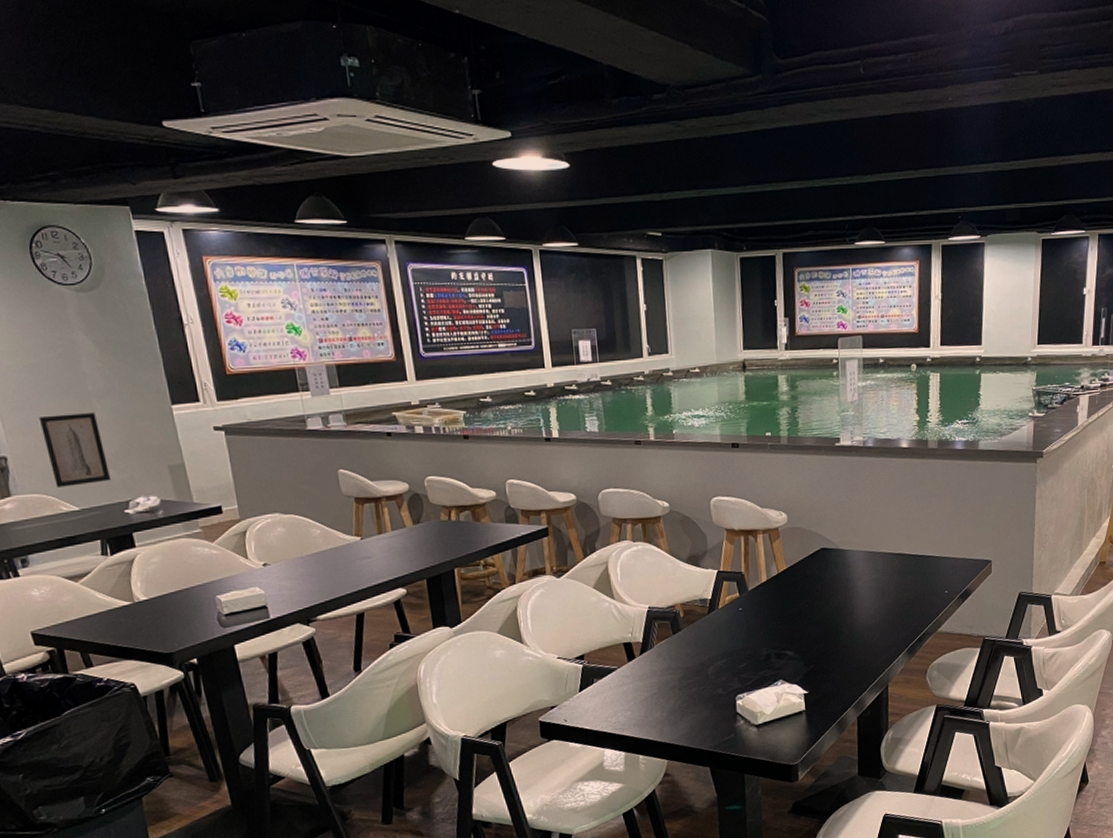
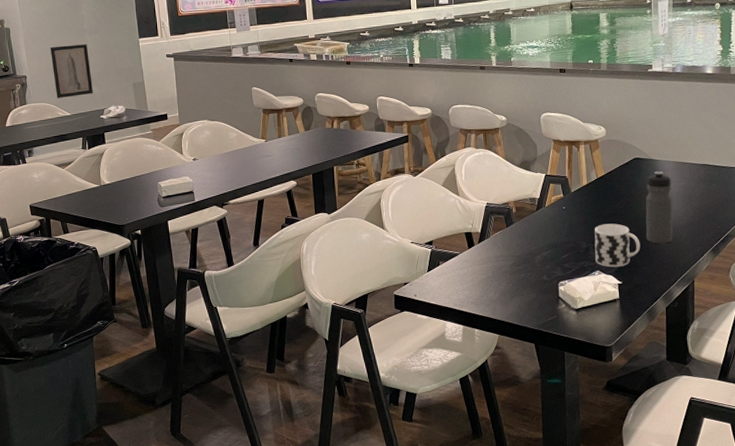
cup: none [775,625,829,676] -> present [594,223,641,268]
water bottle: none [834,563,865,647] -> present [645,171,673,244]

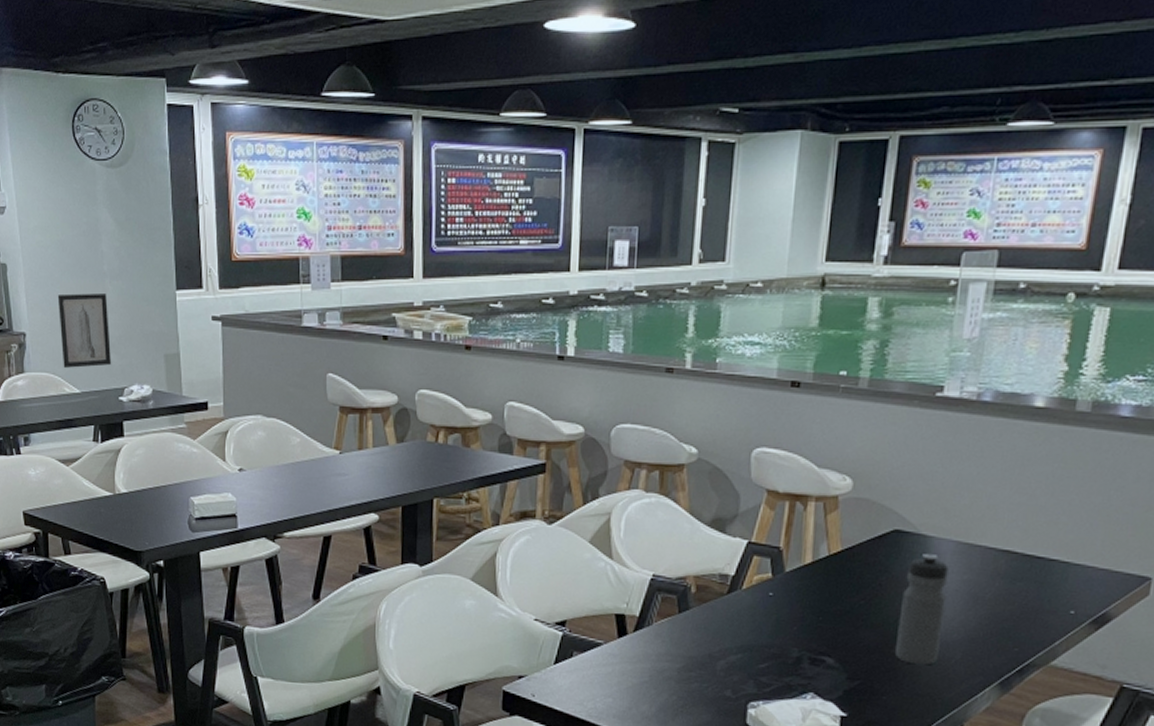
cup: present [594,223,641,268] -> none [809,624,884,692]

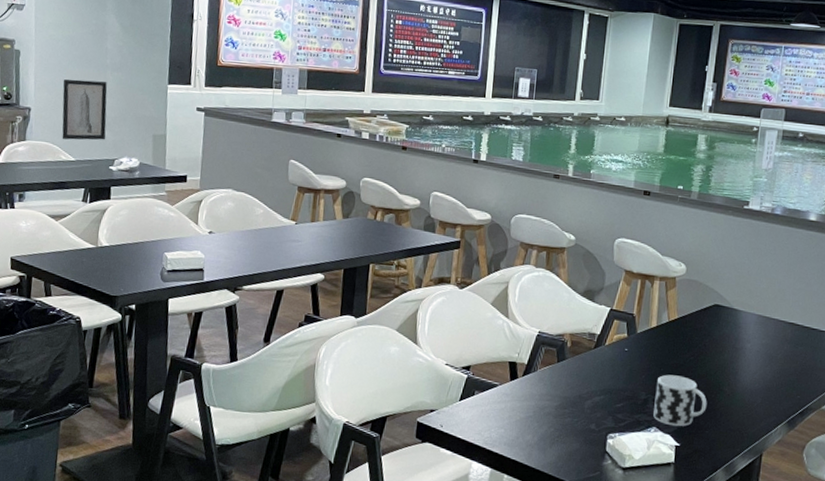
cup: none [809,624,884,692] -> present [653,374,707,427]
water bottle: present [894,554,949,666] -> none [714,323,752,408]

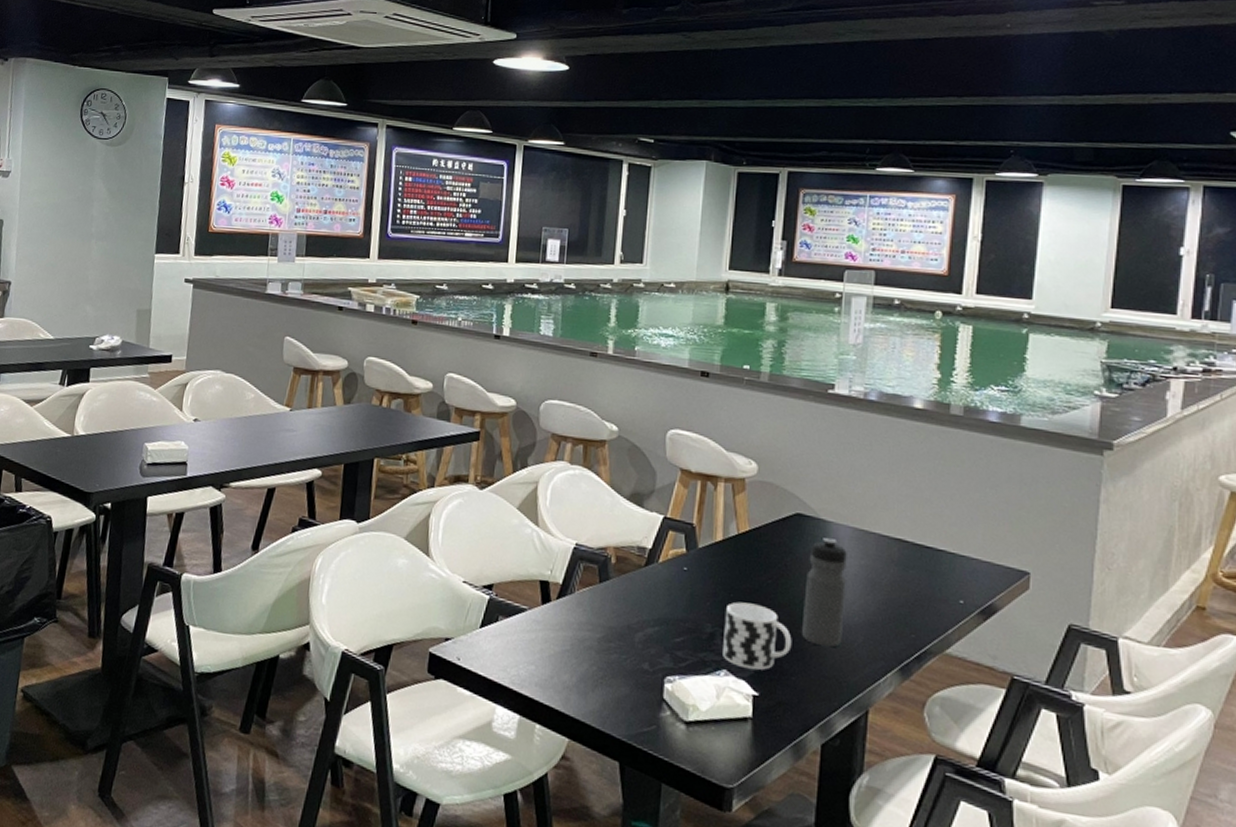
wall art: present [62,79,108,140] -> none [41,250,91,317]
water bottle: none [714,323,752,408] -> present [801,538,847,648]

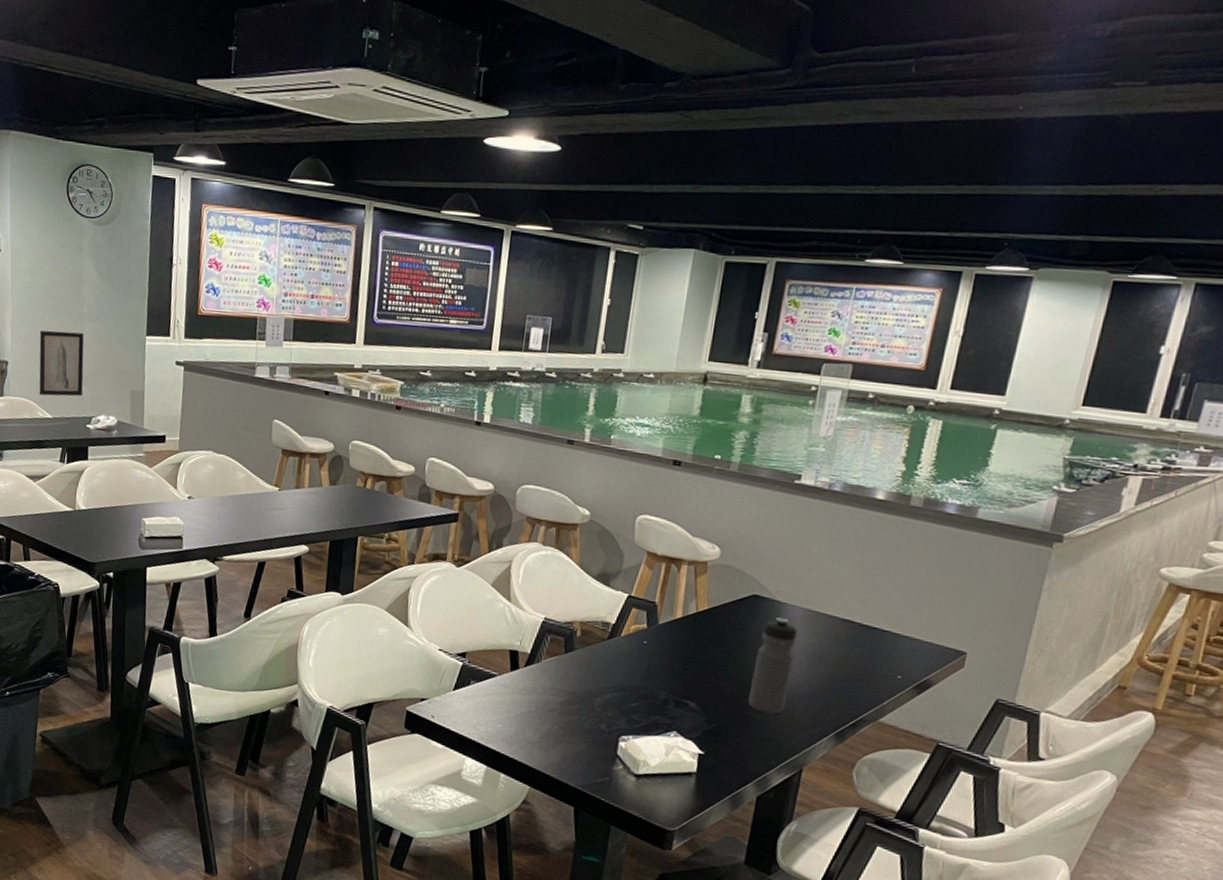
wall art: none [41,250,91,317] -> present [39,330,84,397]
cup: present [723,601,792,671] -> none [674,672,739,733]

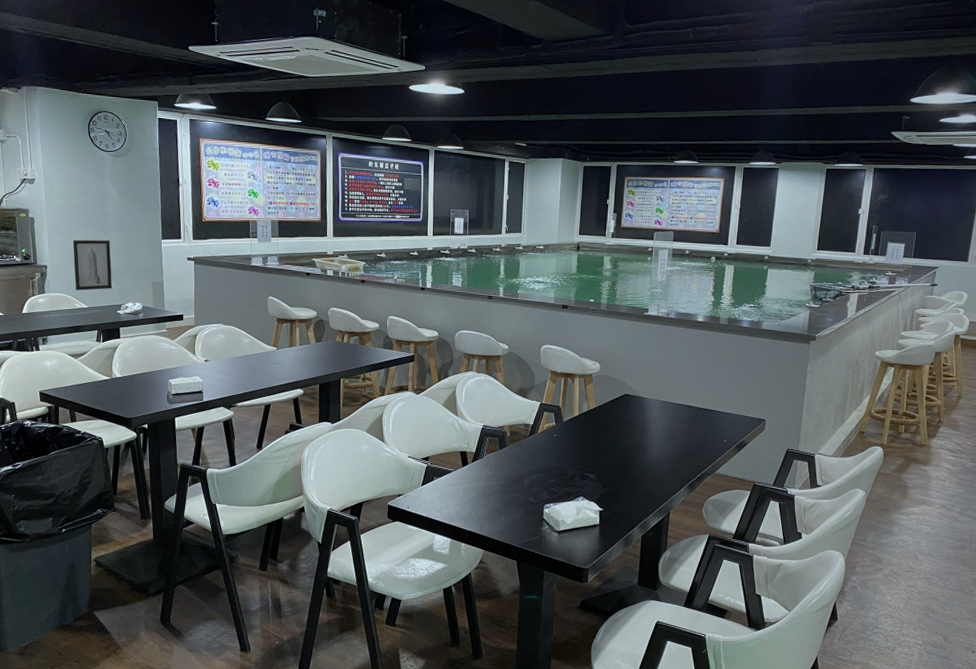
water bottle: present [747,617,798,715] -> none [628,409,657,477]

